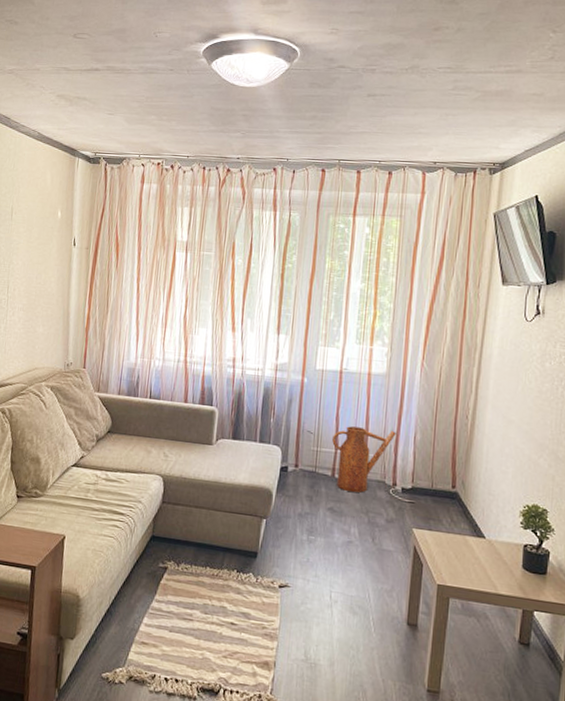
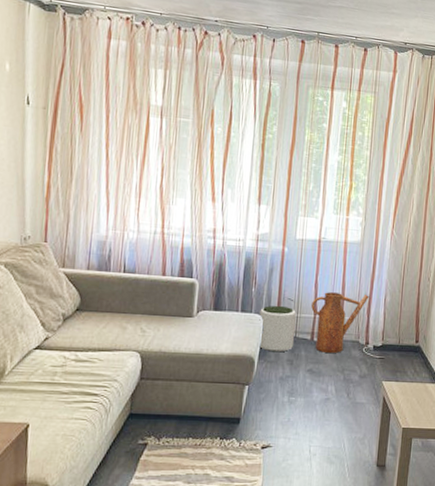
plant pot: none [277,437,316,487] -> present [259,305,296,352]

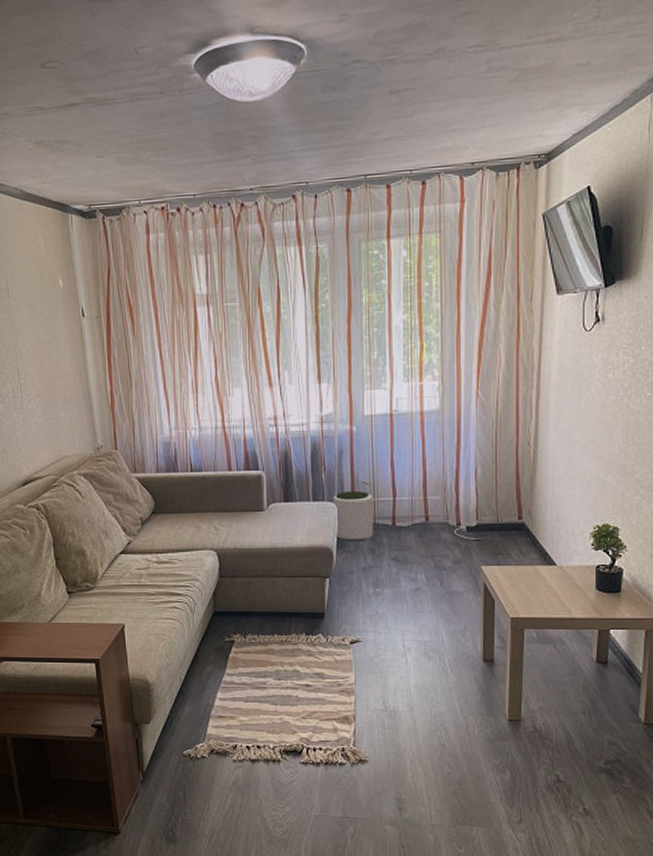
watering can: present [311,292,369,353] -> none [389,469,456,538]

